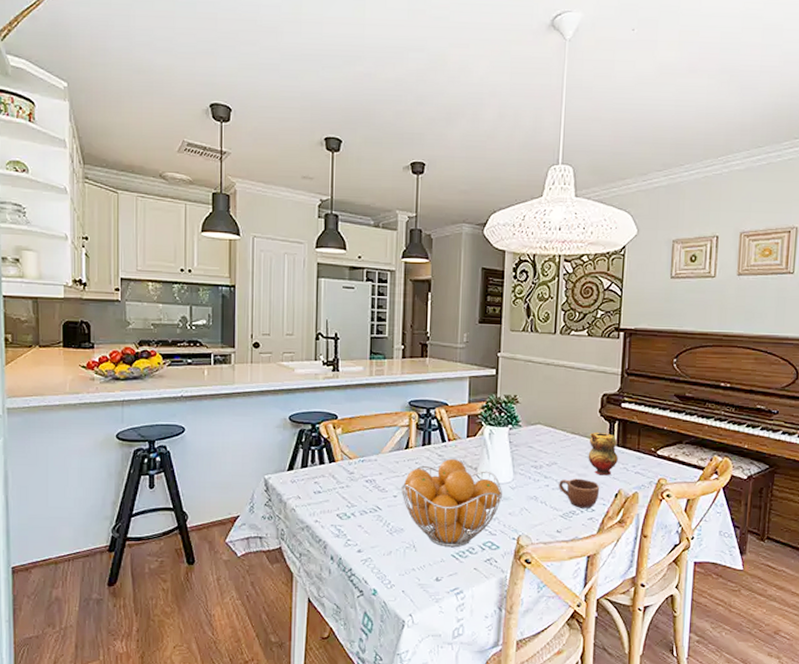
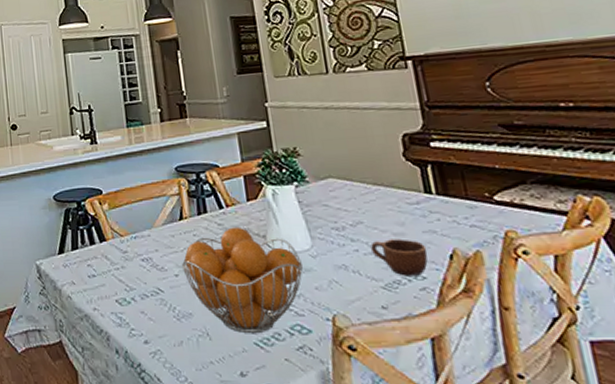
teapot: present [588,431,618,476] -> none [397,179,443,233]

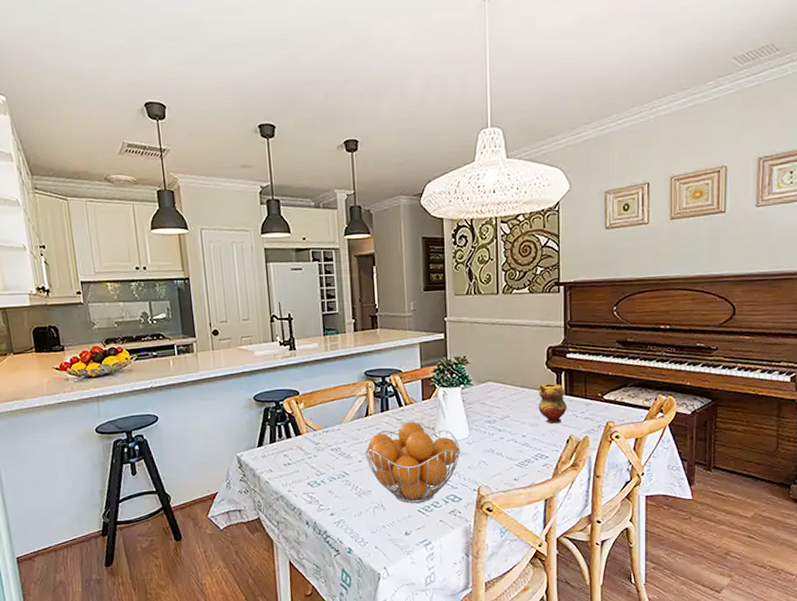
mug: present [371,239,428,276] -> none [513,428,552,456]
teapot: none [397,179,443,233] -> present [538,383,567,424]

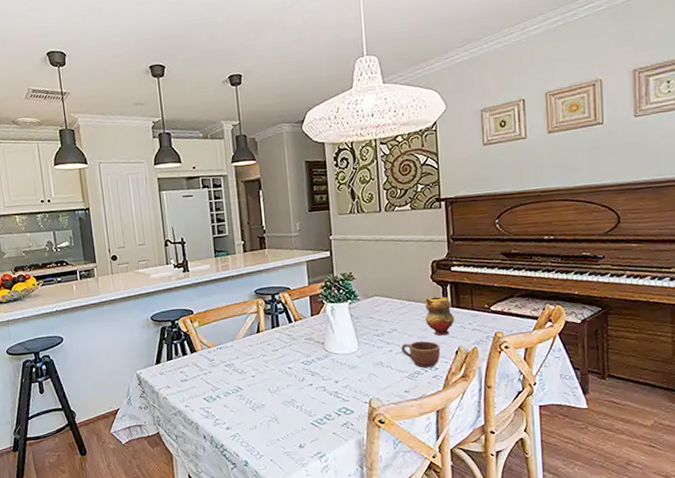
fruit basket: present [364,421,461,504] -> none [257,336,351,417]
mug: none [513,428,552,456] -> present [401,341,441,368]

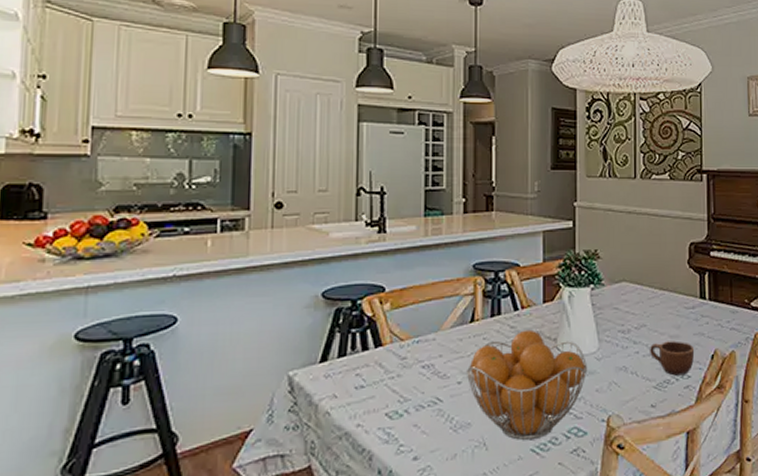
fruit basket: none [257,336,351,417] -> present [466,329,588,440]
teapot: present [425,296,454,336] -> none [679,285,711,335]

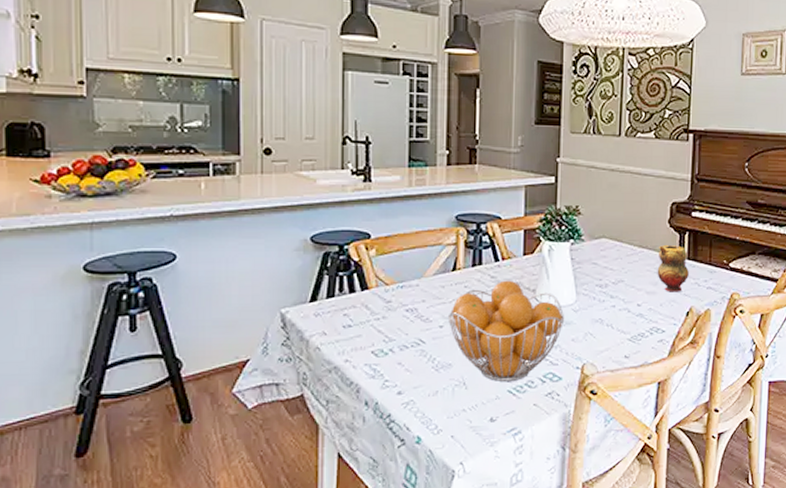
mug: present [650,341,695,376] -> none [626,297,670,330]
teapot: none [679,285,711,335] -> present [657,244,689,292]

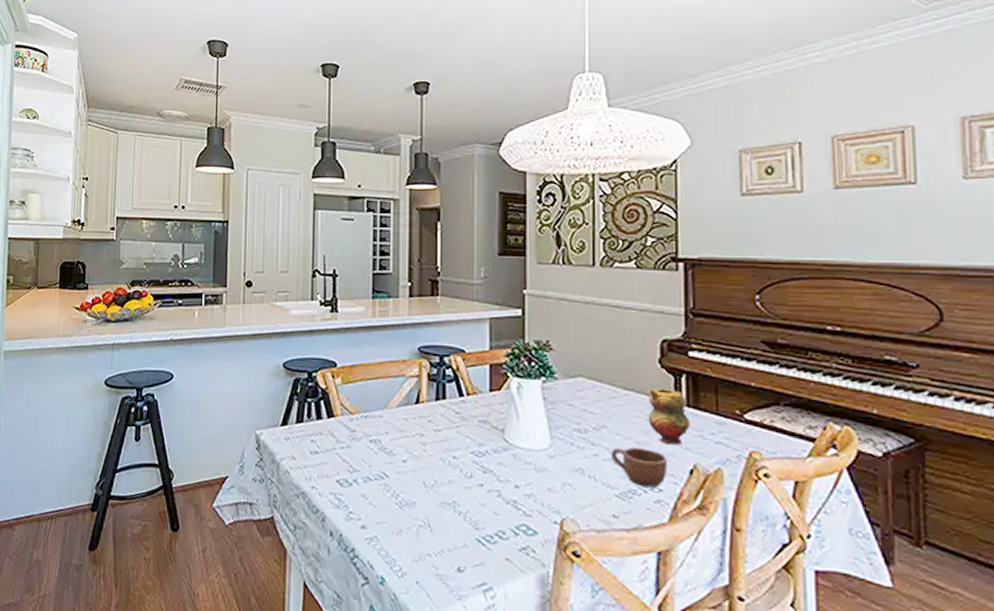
fruit basket: present [447,280,565,382] -> none [411,417,539,530]
mug: none [626,297,670,330] -> present [611,447,668,488]

